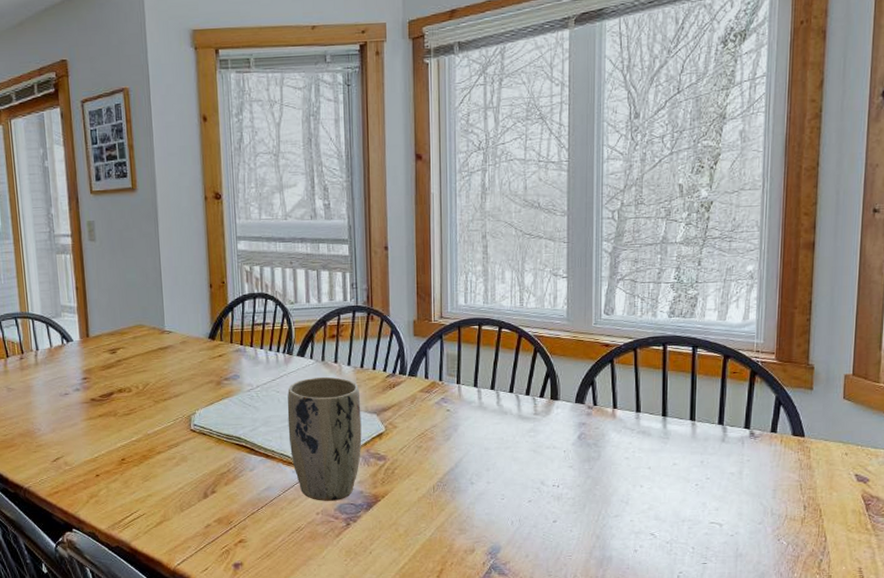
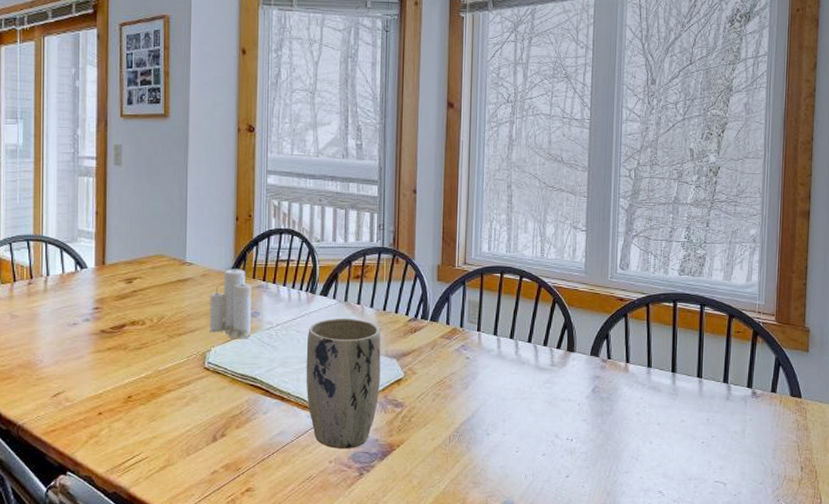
candle: none [190,330,232,402] -> present [209,264,252,339]

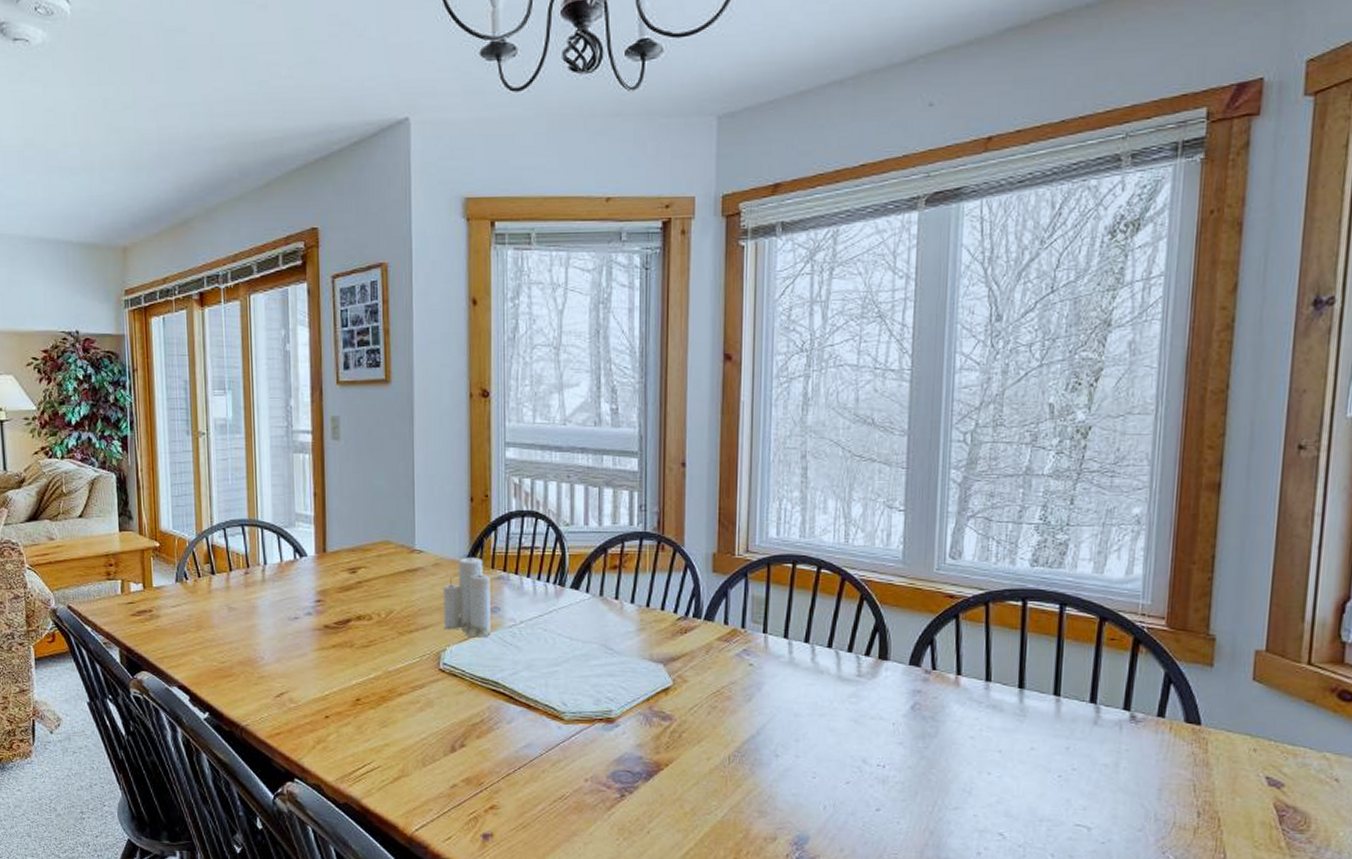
plant pot: present [306,318,381,449] -> none [555,615,645,766]

